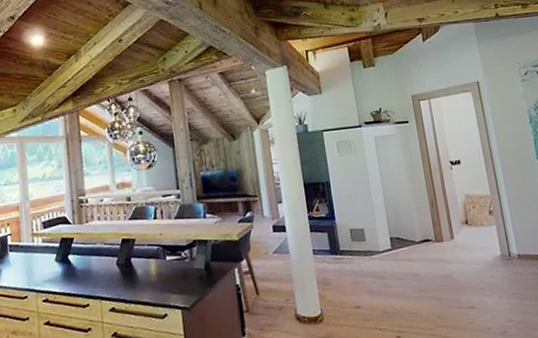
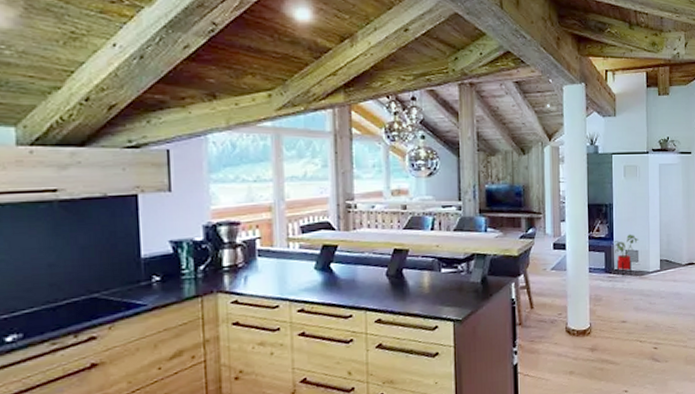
house plant: none [336,211,364,257] -> present [614,234,639,276]

